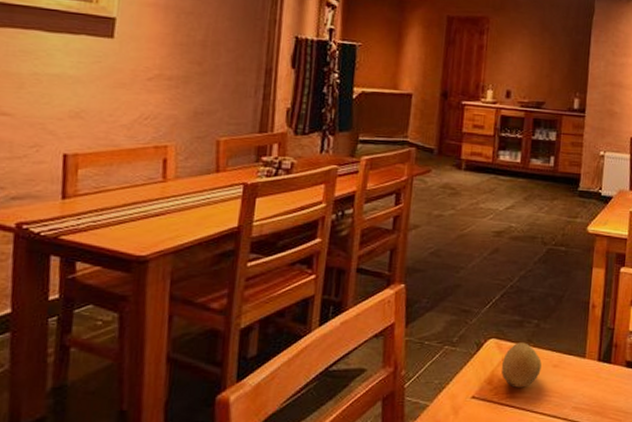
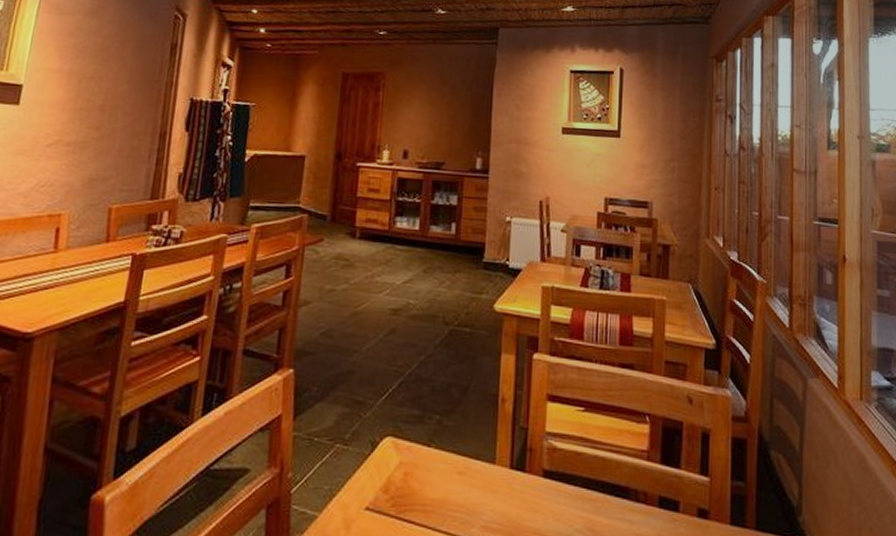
fruit: present [501,342,542,388] -> none [399,442,445,499]

